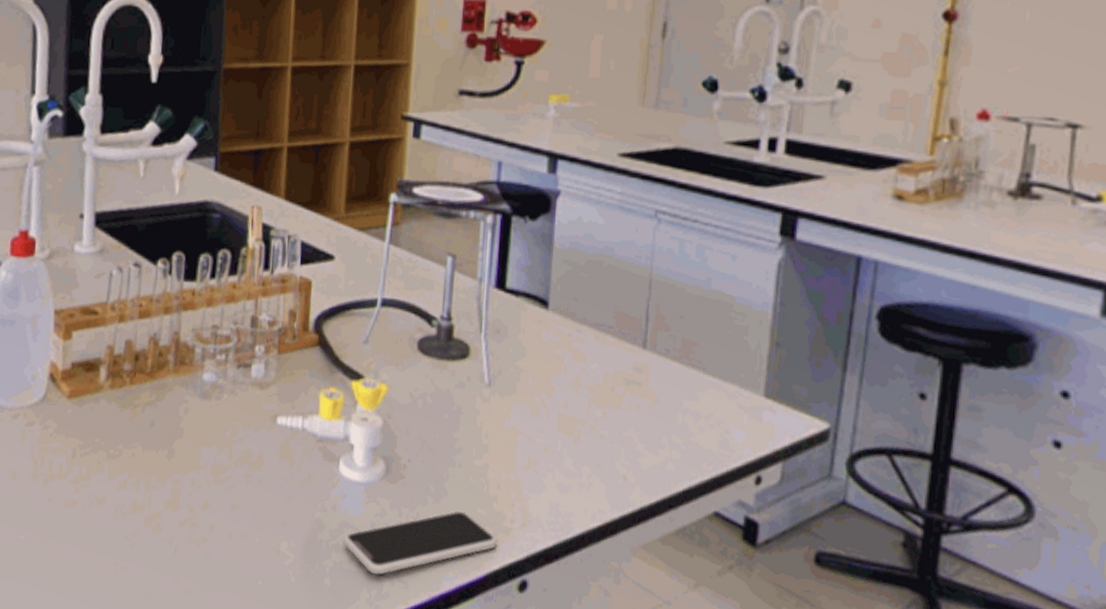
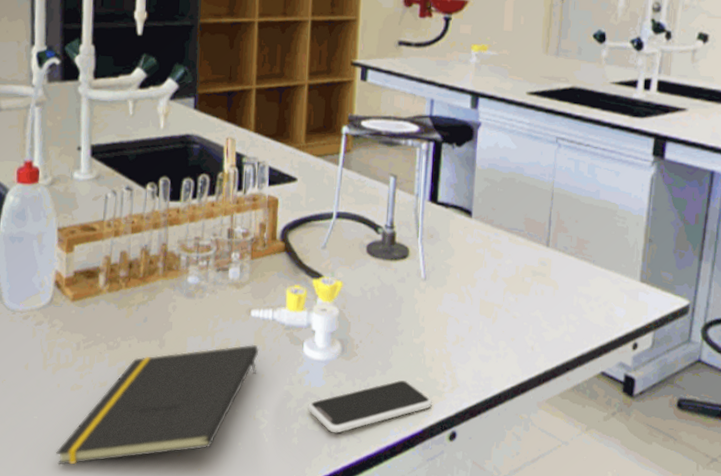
notepad: none [44,458,286,598] -> present [56,344,259,466]

